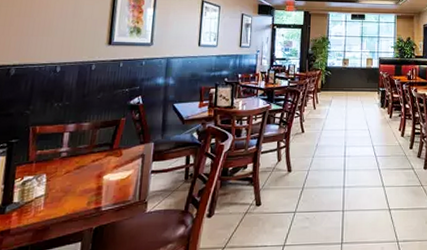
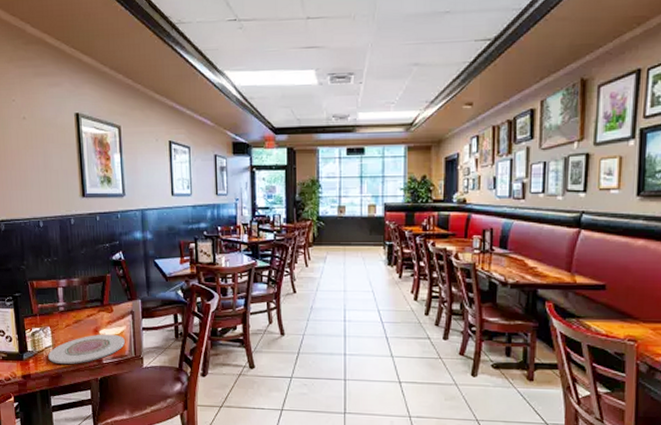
plate: none [37,179,130,216] -> present [48,334,125,365]

